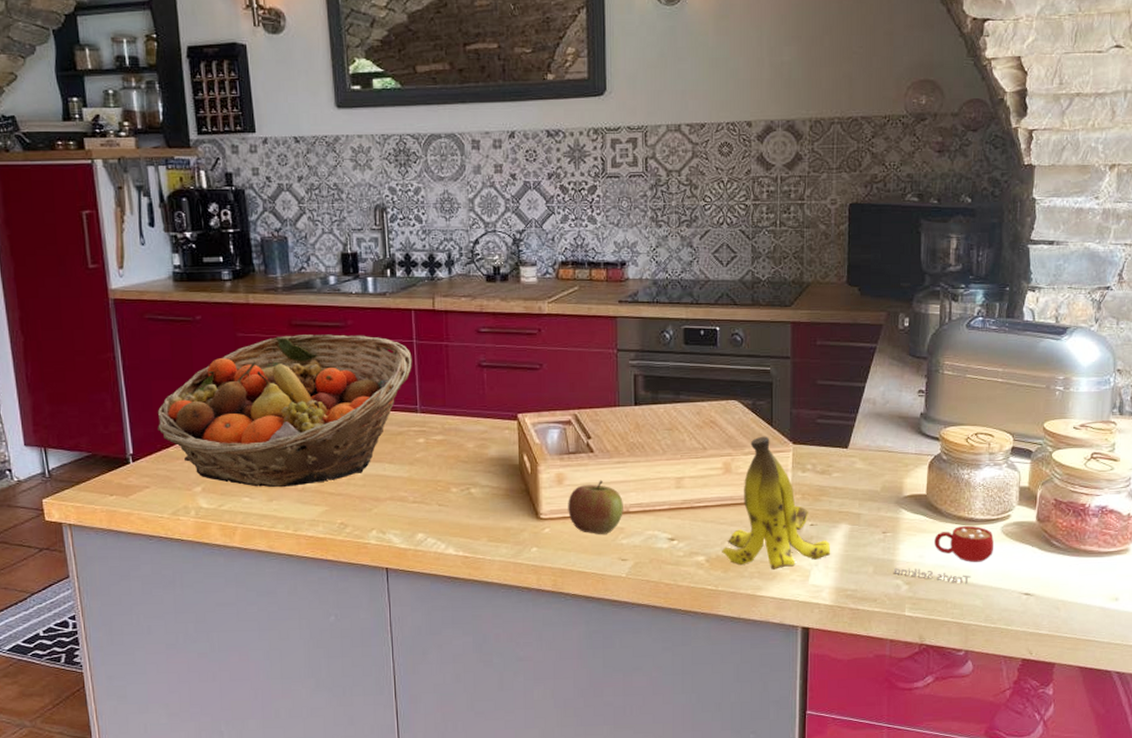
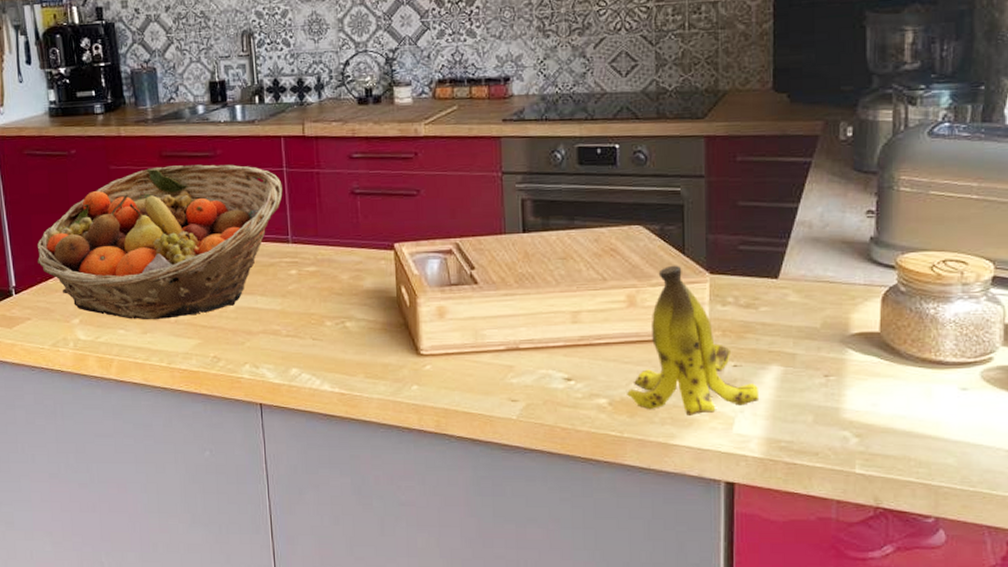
apple: present [568,480,623,534] -> none [450,313,512,372]
mug: present [894,525,994,584] -> none [840,369,970,439]

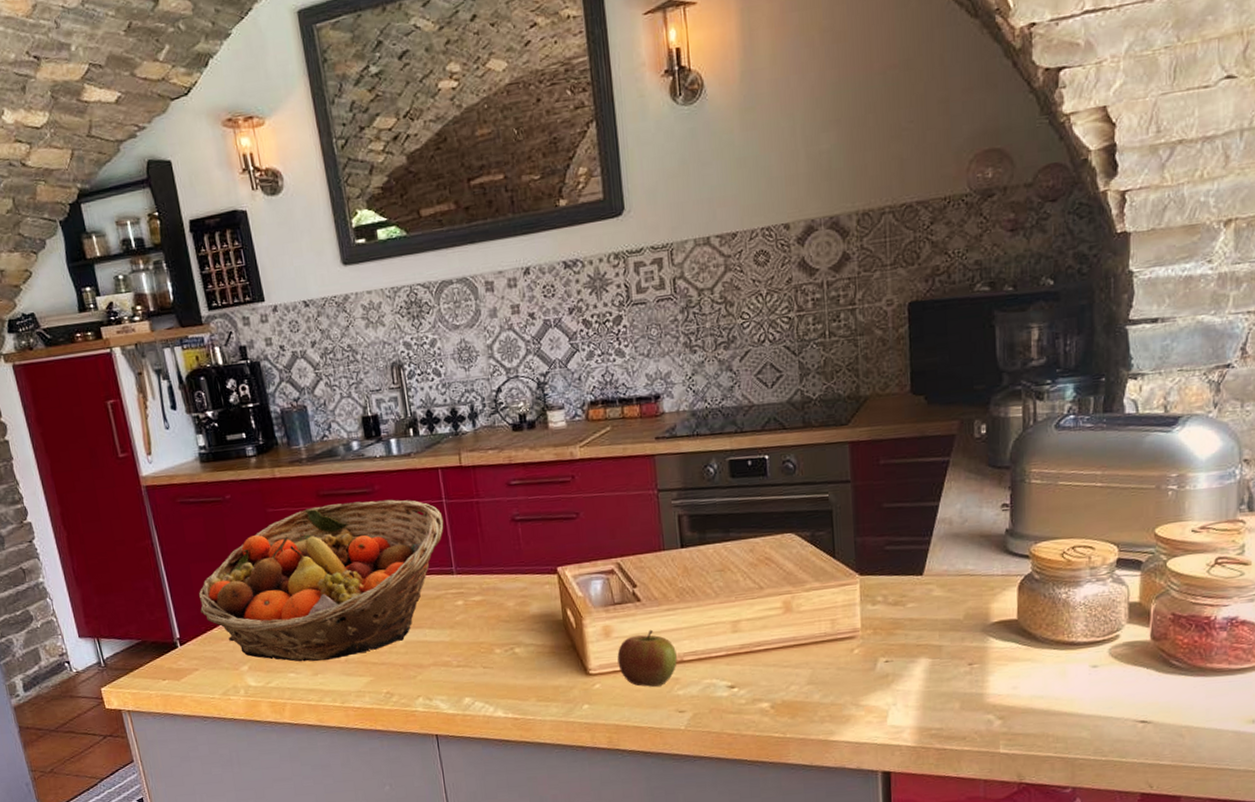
apple: none [450,313,512,372] -> present [617,629,677,687]
banana: present [627,265,760,416] -> none [787,569,910,712]

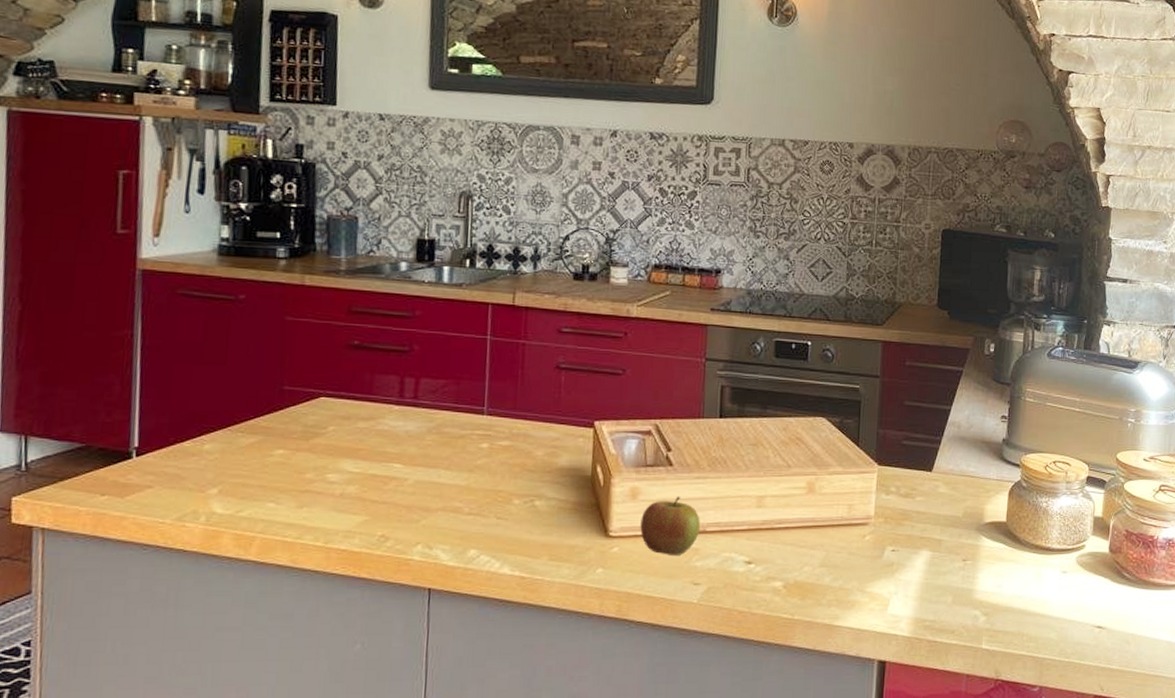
fruit basket: present [198,499,444,662] -> none [174,322,484,493]

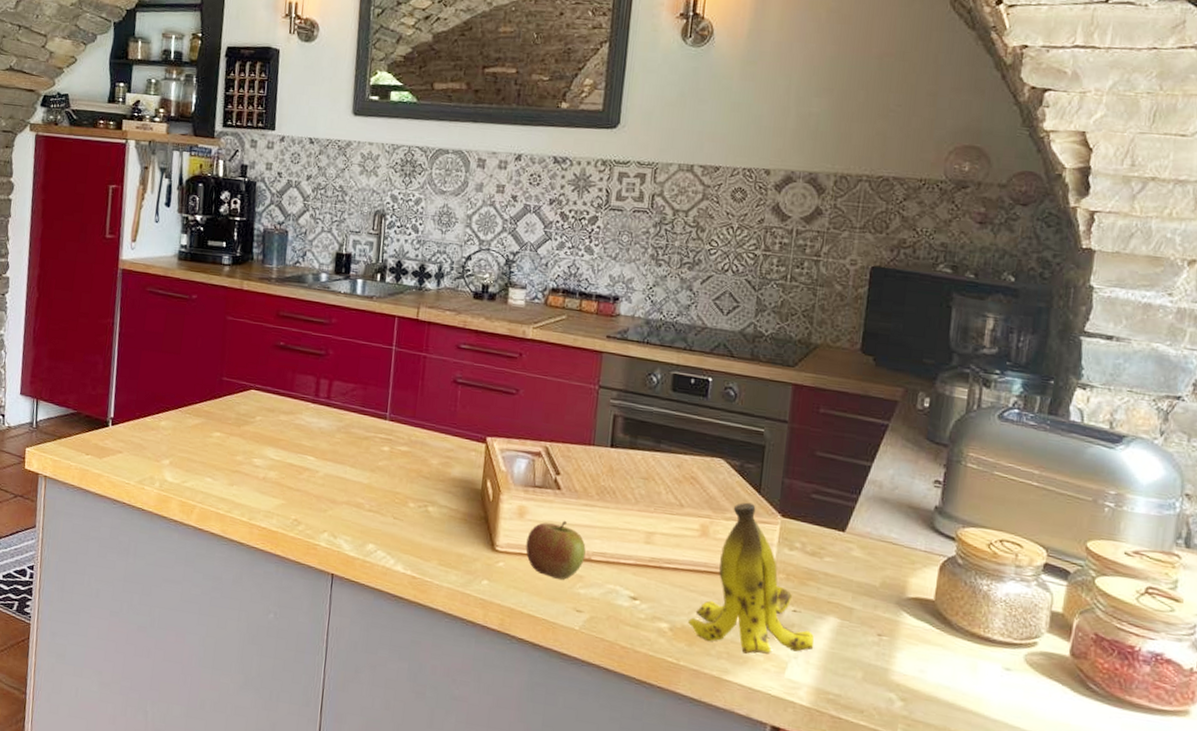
banana: none [800,455,911,597] -> present [688,502,814,655]

